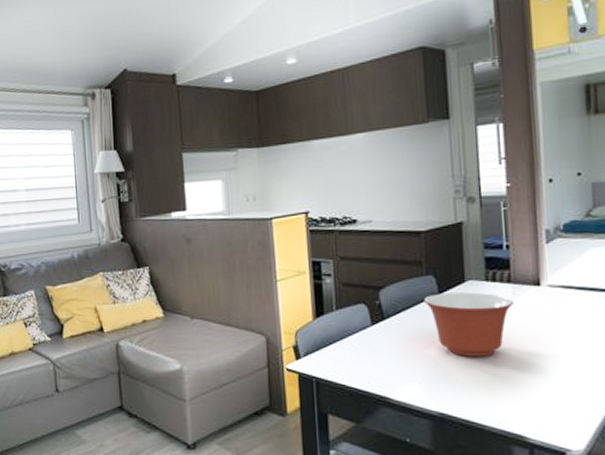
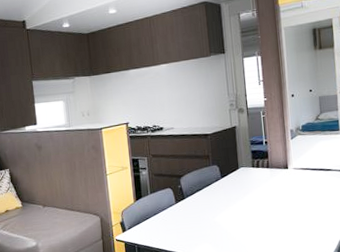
mixing bowl: present [423,292,513,357] -> none [211,176,271,222]

